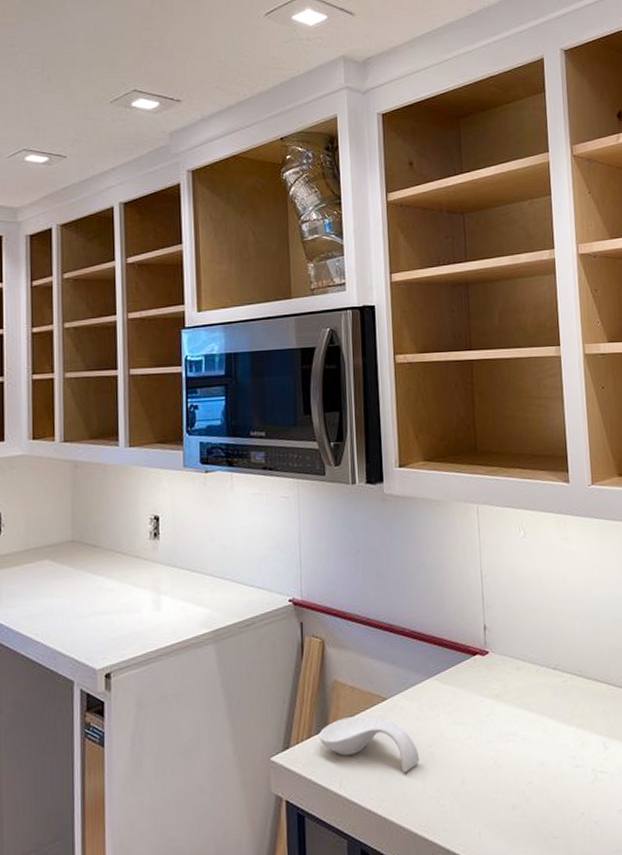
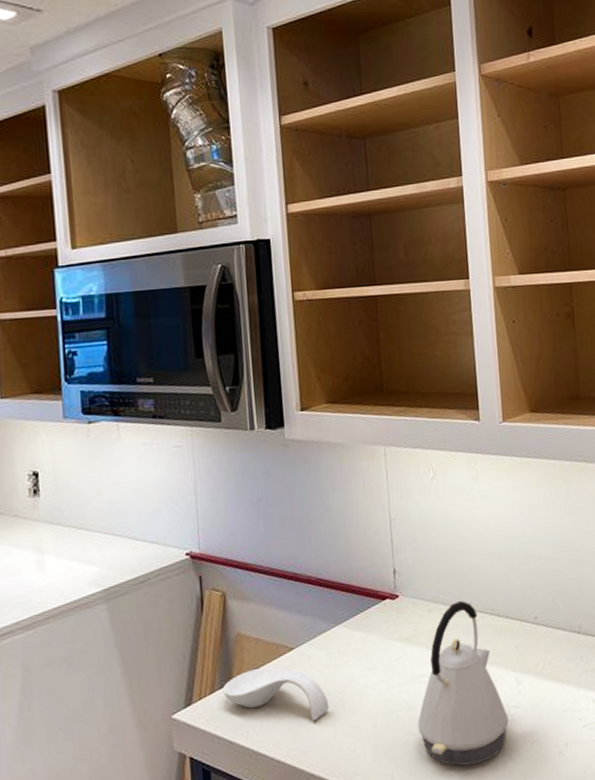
kettle: none [505,660,596,830] -> present [417,601,509,766]

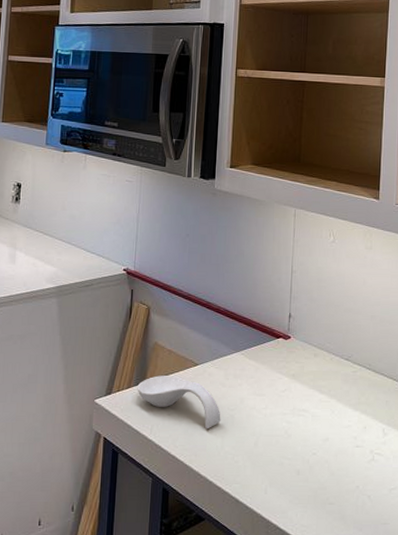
kettle: present [417,601,509,766] -> none [292,352,372,497]

